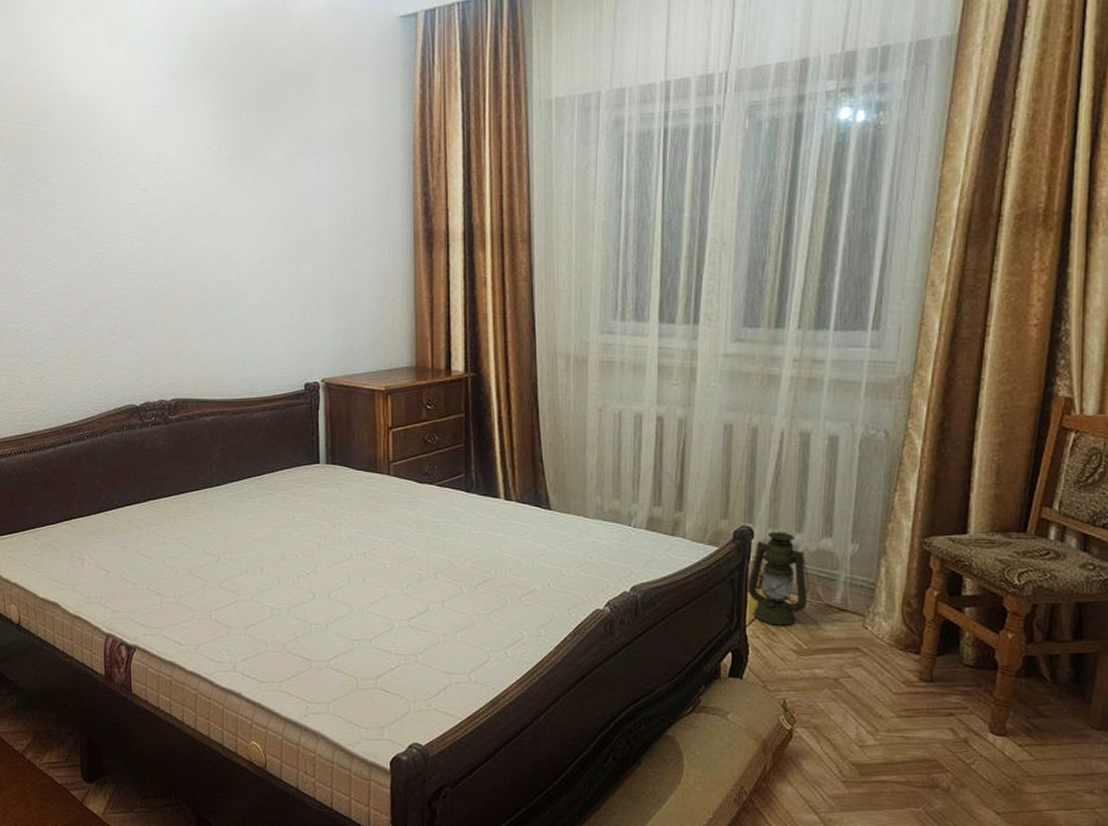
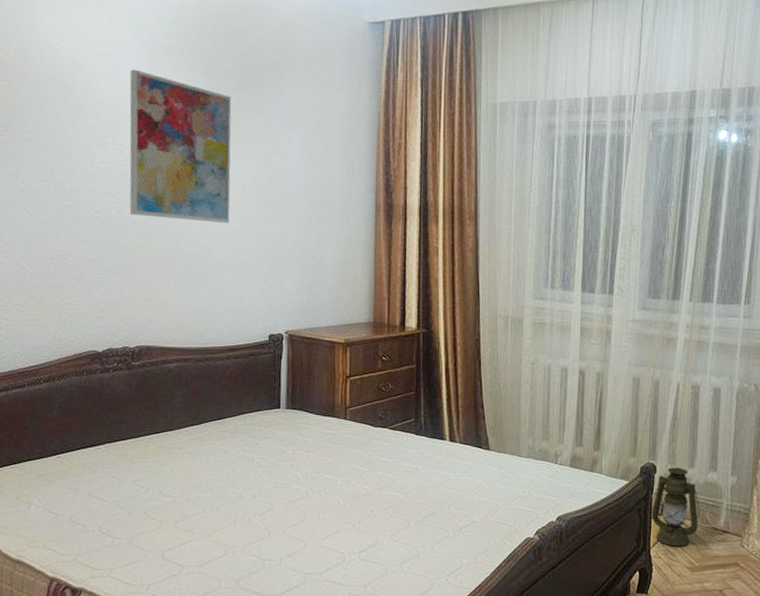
wall art: none [149,99,258,263] -> present [129,69,232,224]

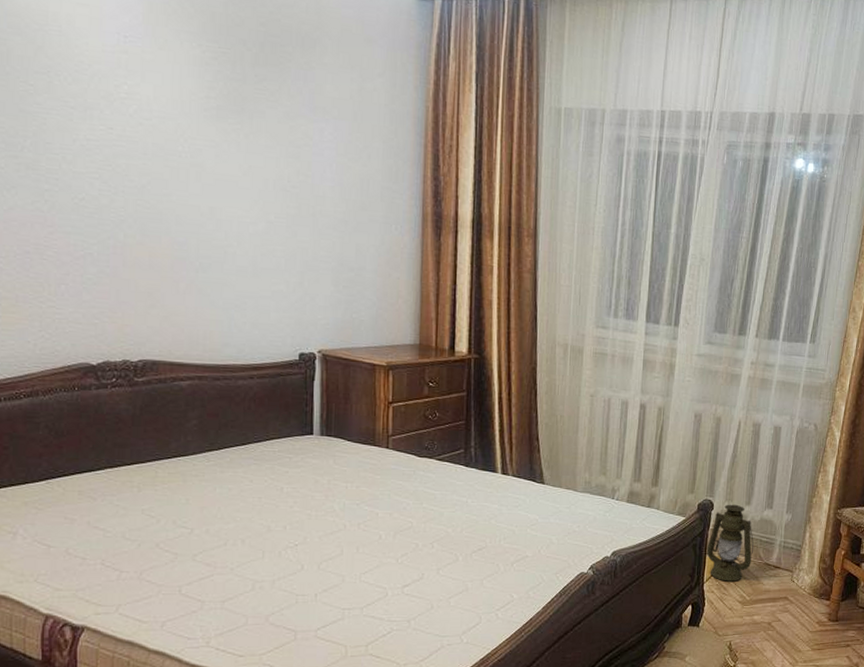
wall art: present [129,69,232,224] -> none [118,27,250,224]

